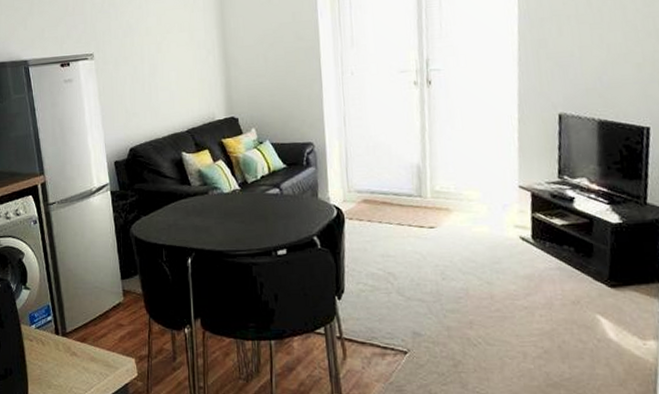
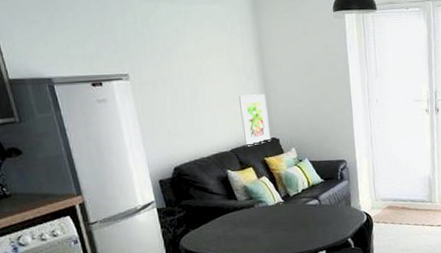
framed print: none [197,69,230,127] -> present [238,94,271,147]

